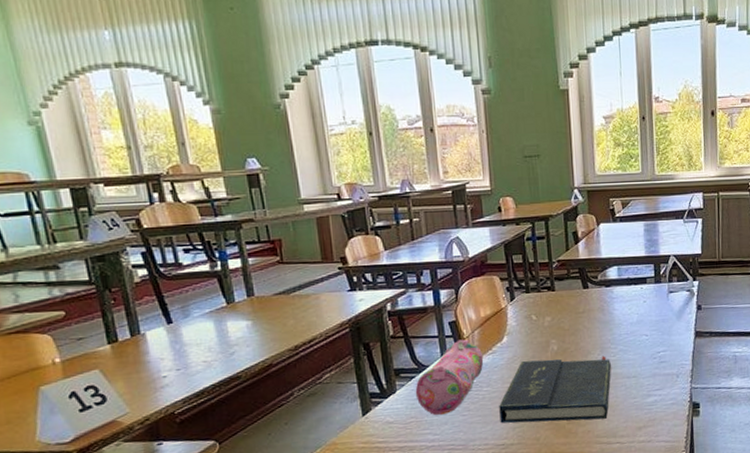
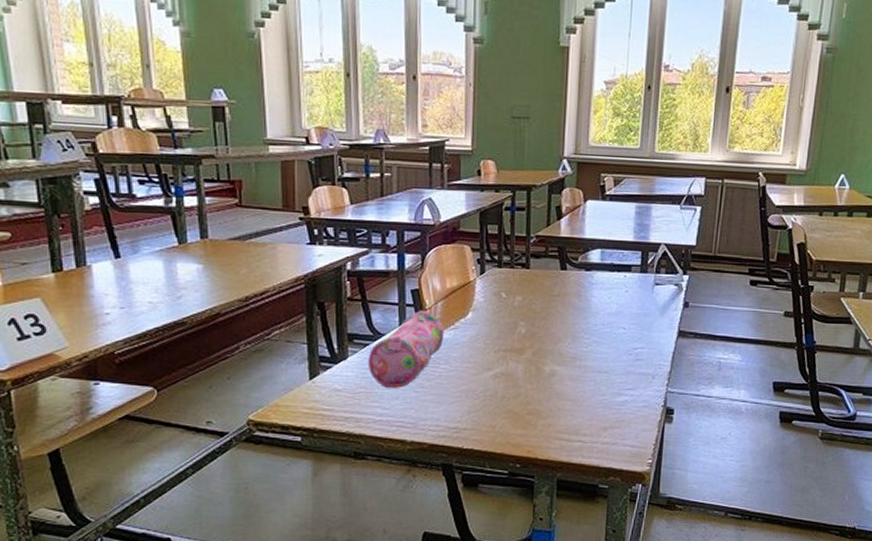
book: present [499,355,612,424] -> none [455,340,583,414]

